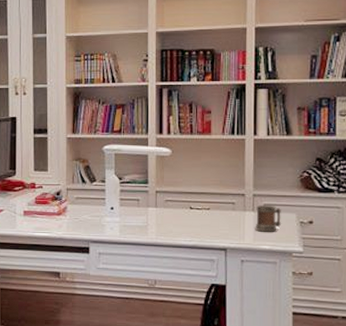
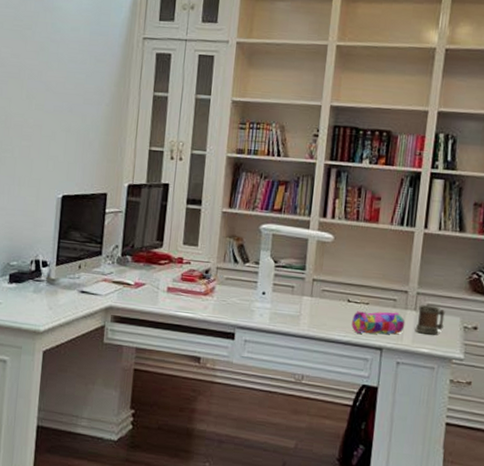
pencil case: none [196,214,245,237] -> present [351,311,405,335]

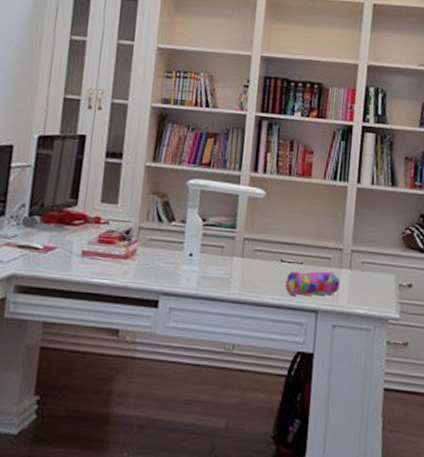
mug: present [415,305,445,335] -> none [350,263,380,294]

